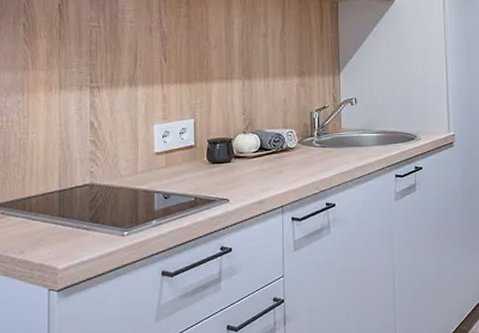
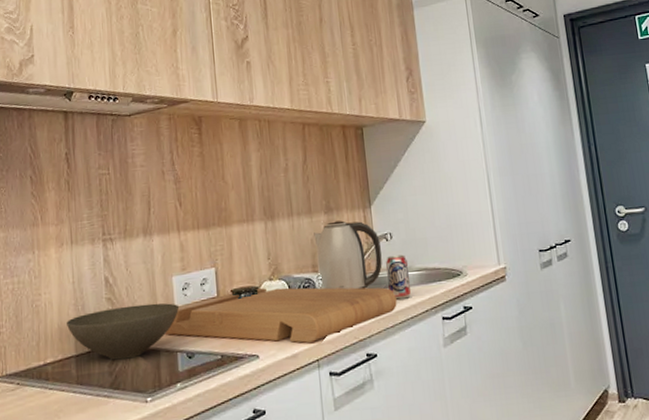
bowl: none [52,147,159,197] -> present [67,303,180,361]
cutting board: none [144,139,357,191] -> present [165,287,397,343]
kettle: none [286,84,346,147] -> present [314,220,383,290]
beverage can: none [350,118,369,157] -> present [386,254,411,300]

